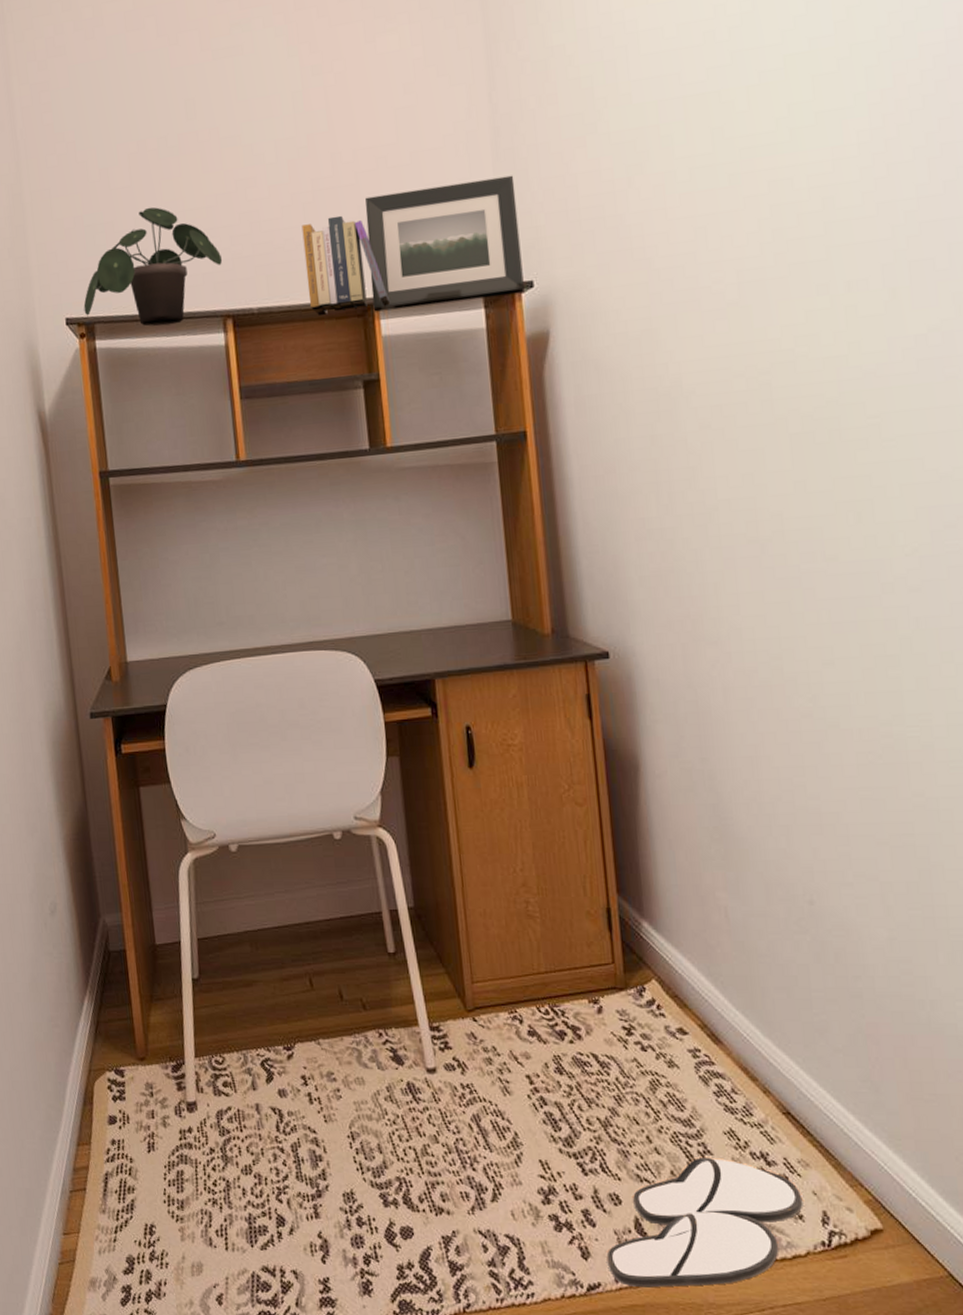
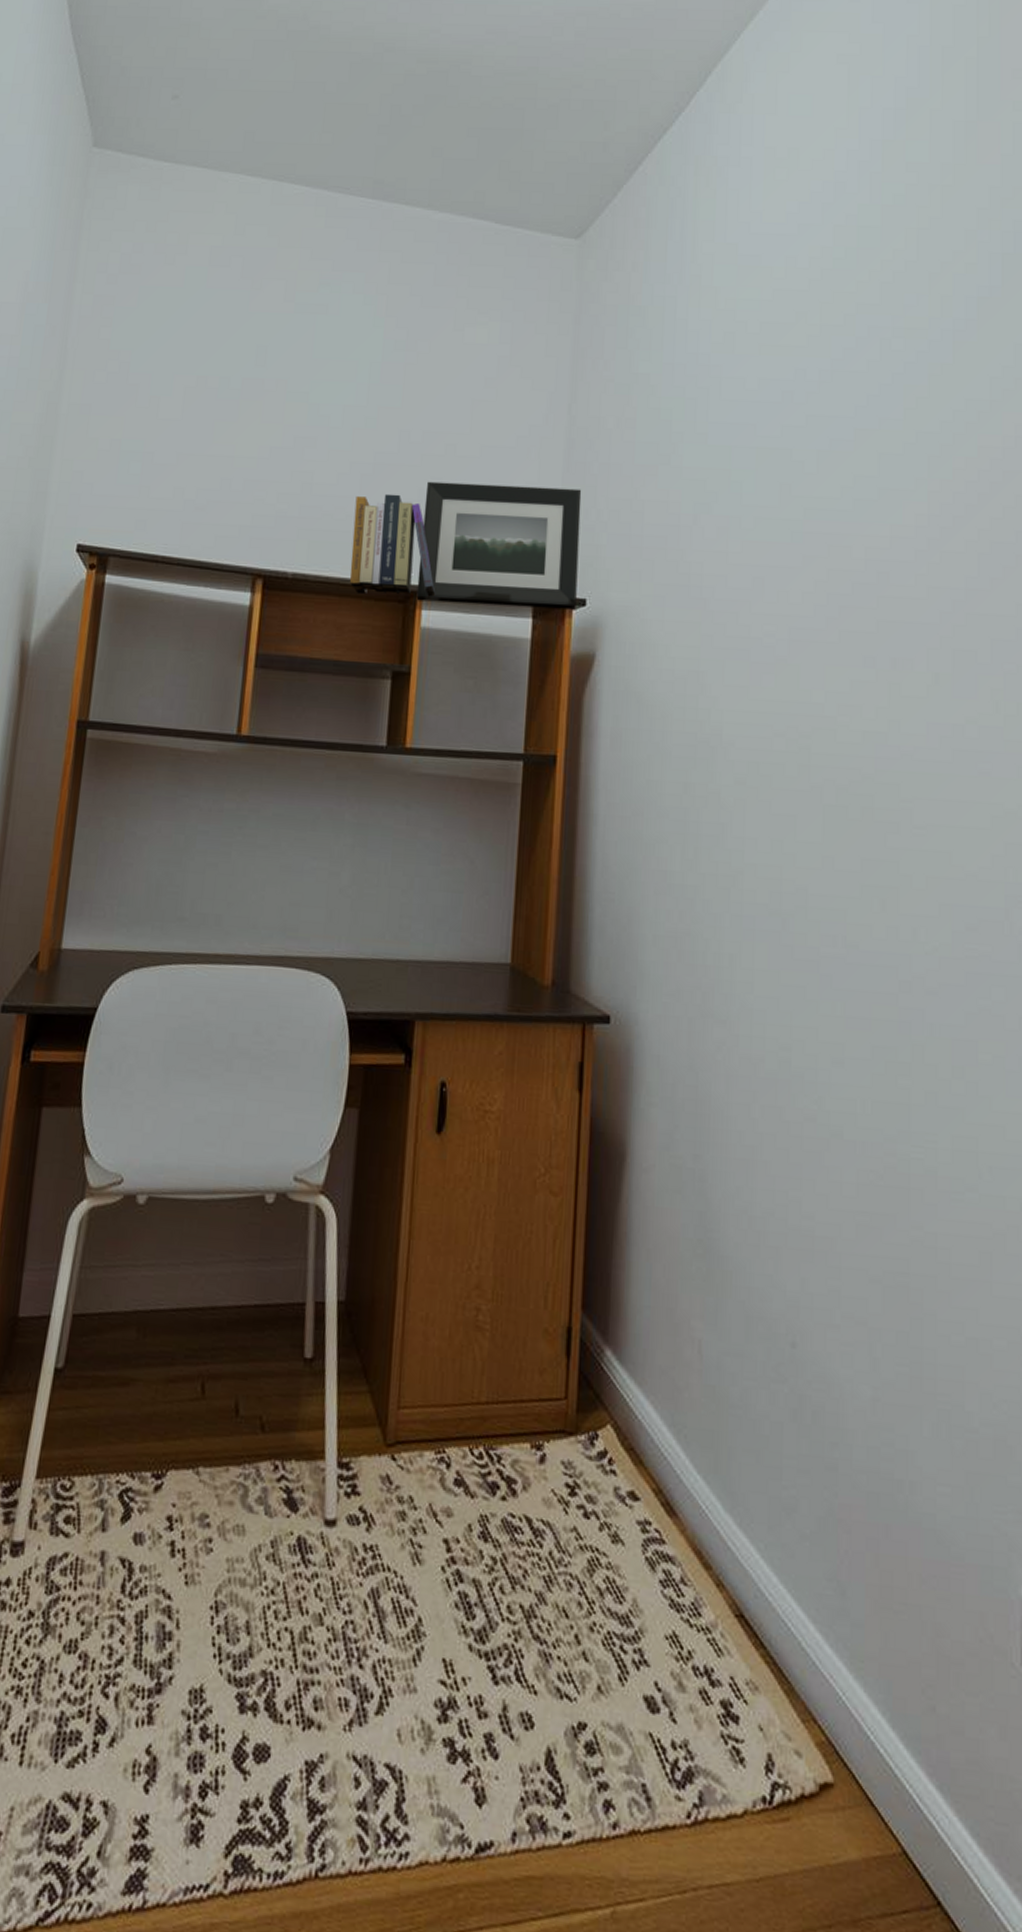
potted plant: present [83,207,223,327] -> none [100,445,265,574]
slippers: present [606,1157,803,1288] -> none [505,1669,746,1853]

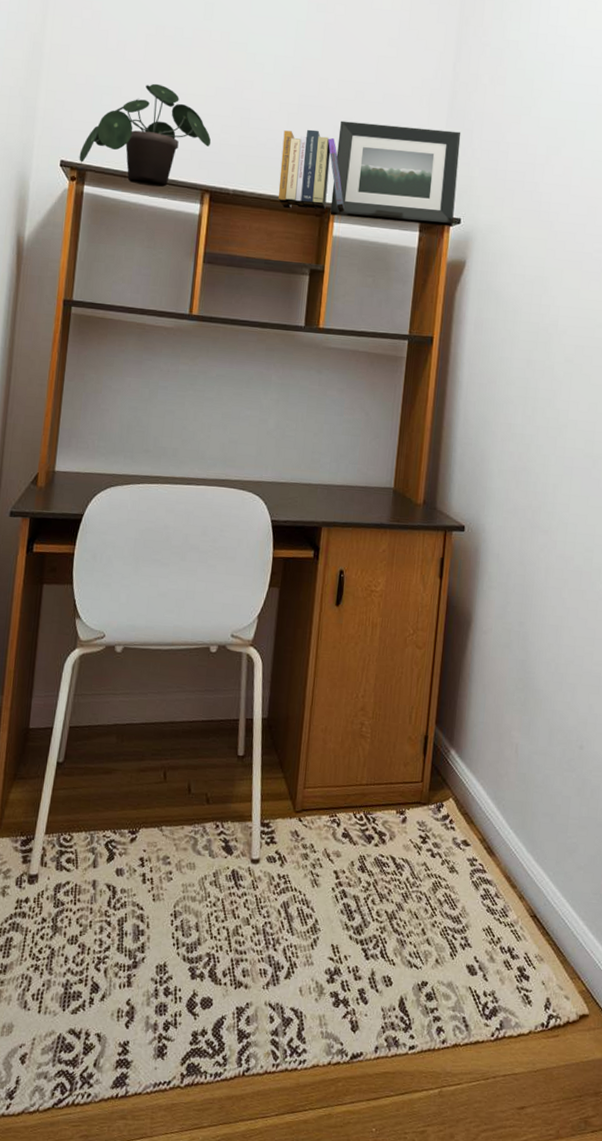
potted plant: none [100,445,265,574] -> present [79,83,211,188]

